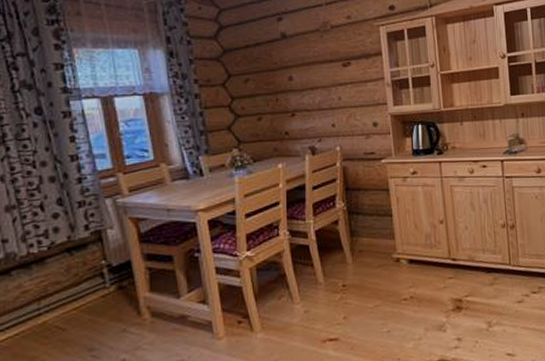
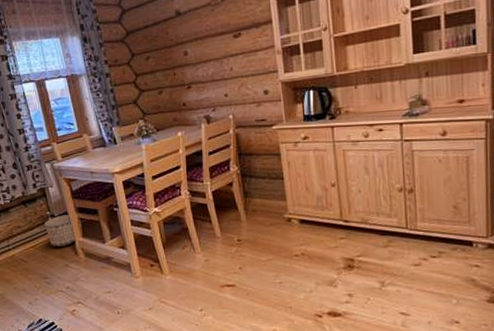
planter: none [96,264,141,307] -> present [44,215,76,247]

